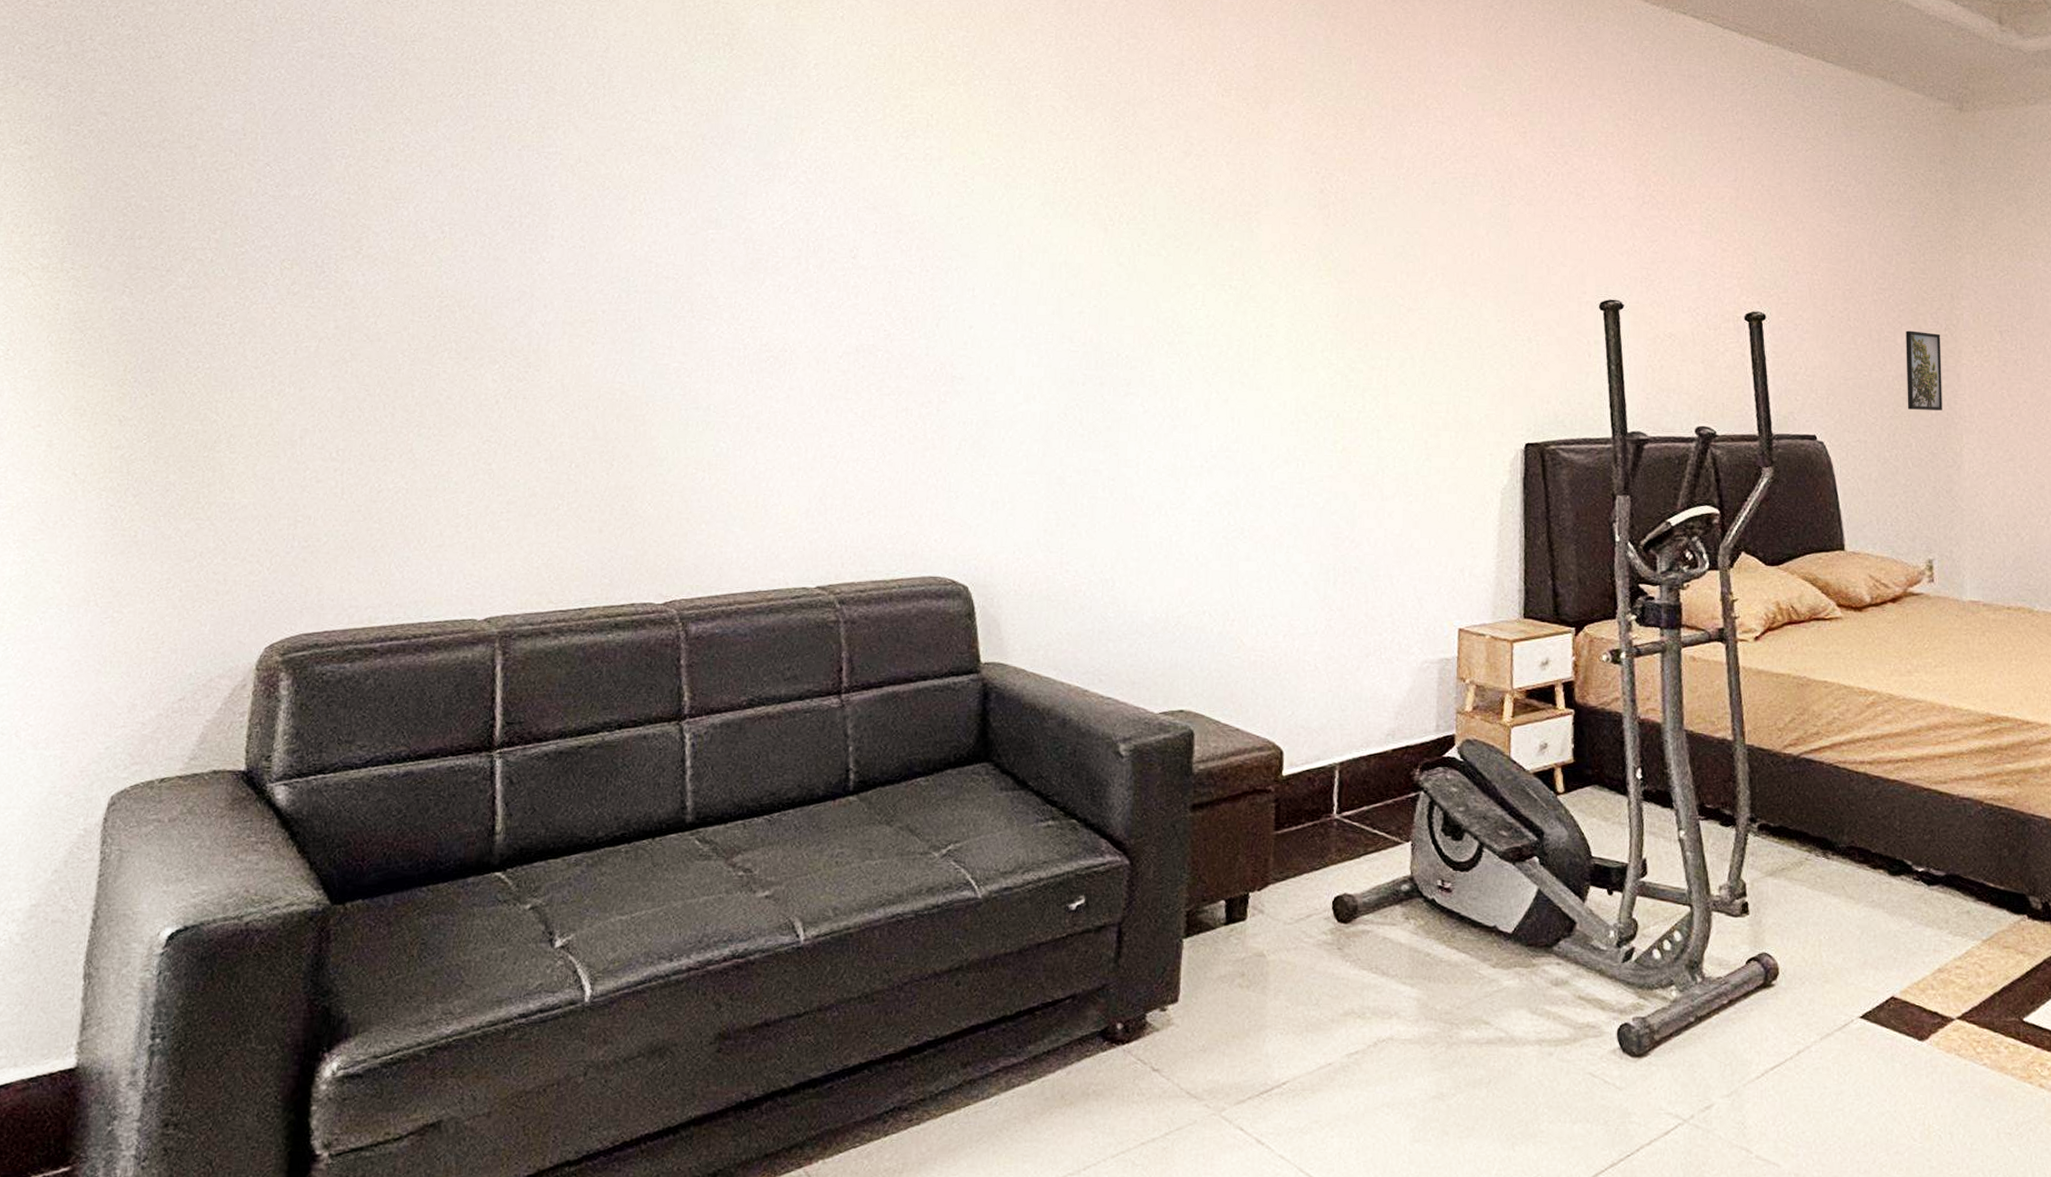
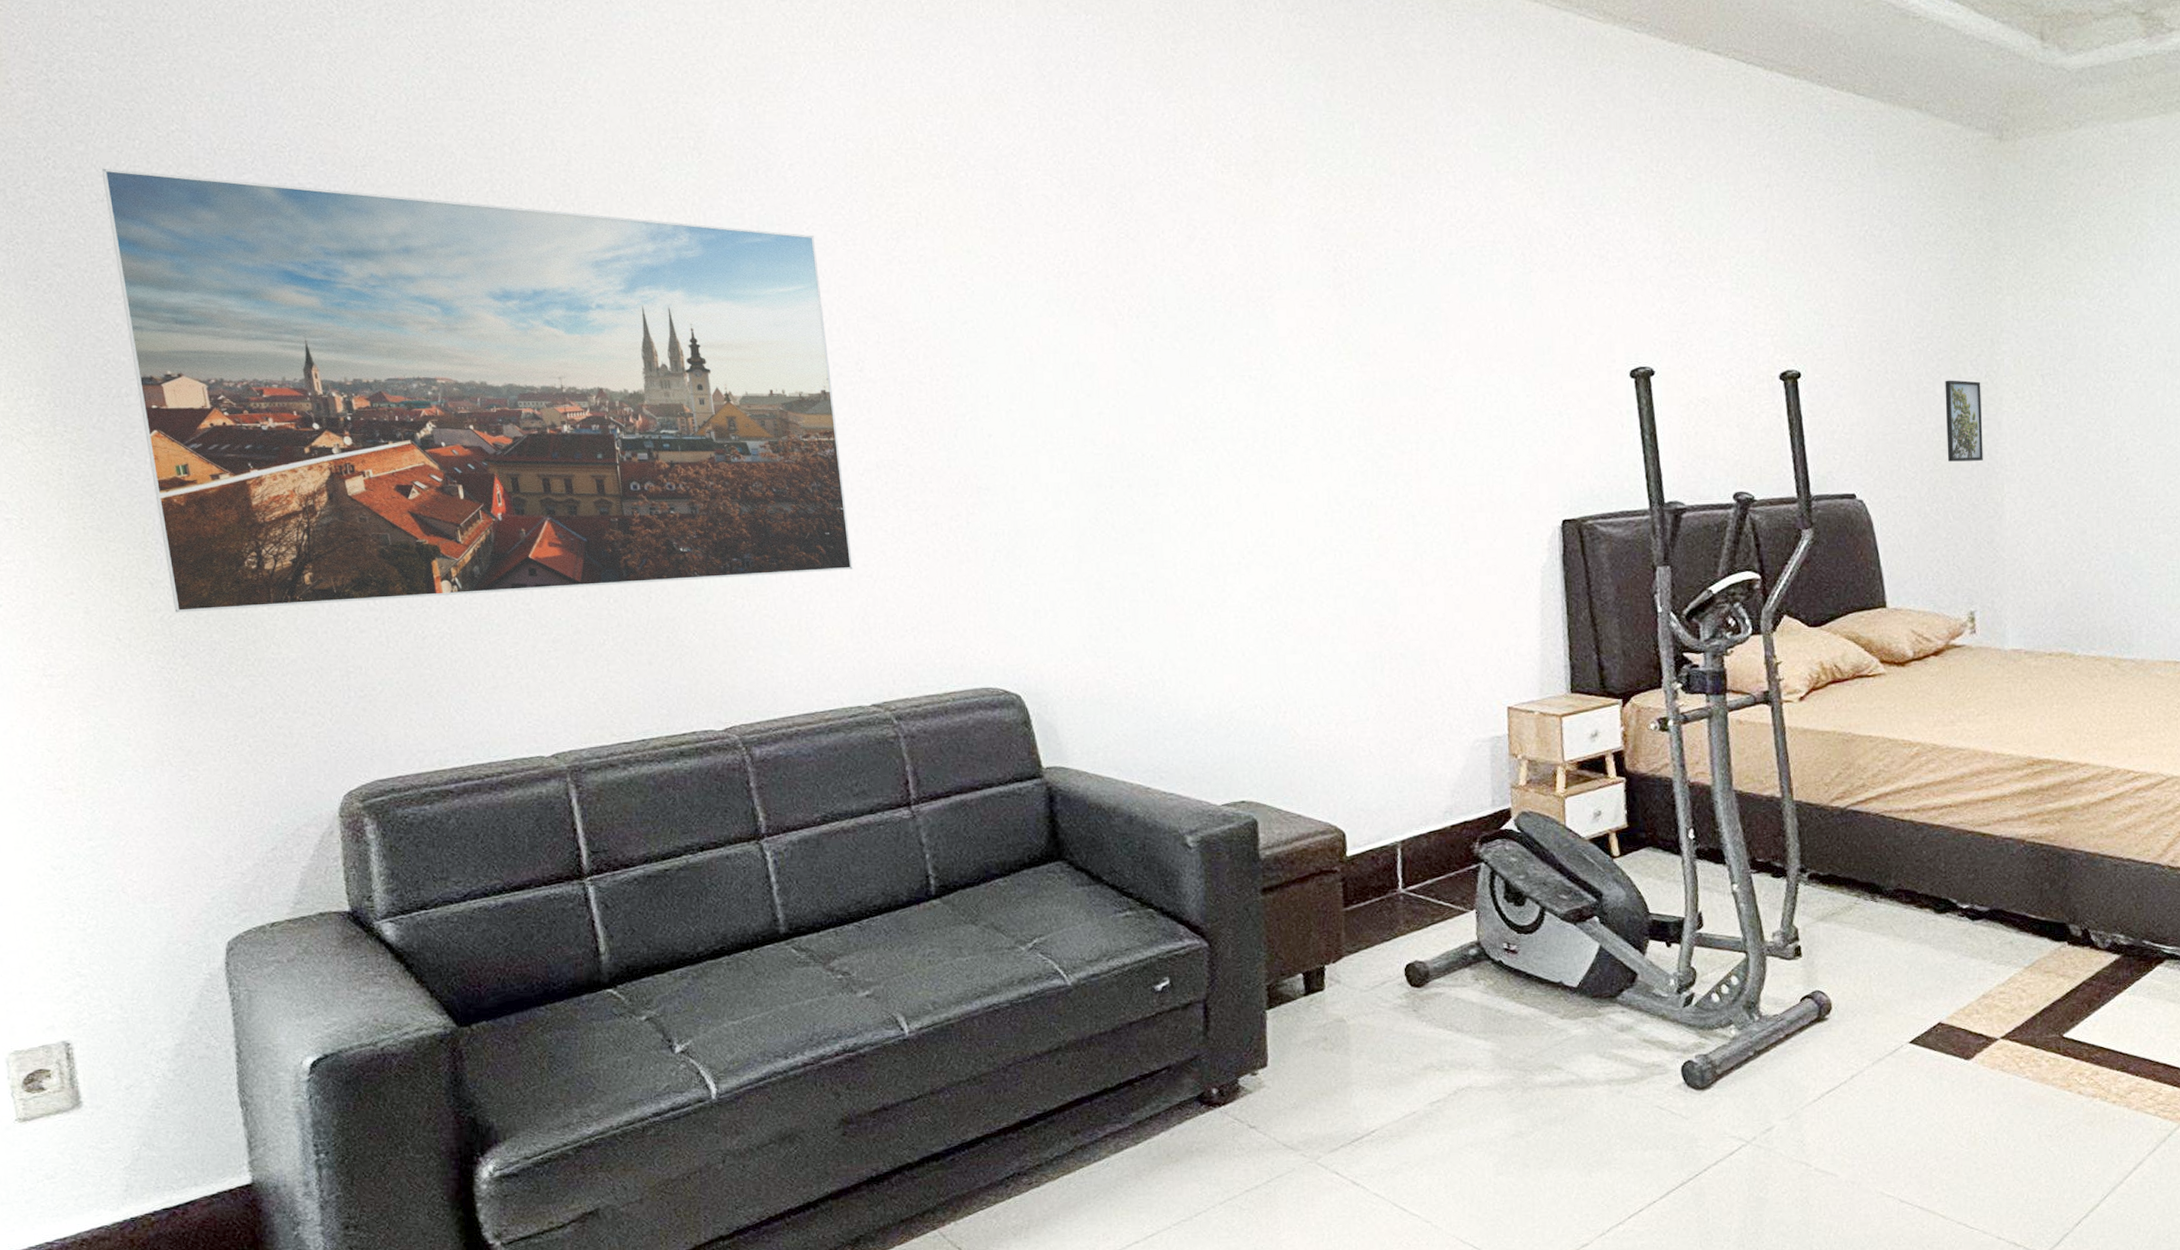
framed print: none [137,28,828,452] -> present [101,168,853,613]

